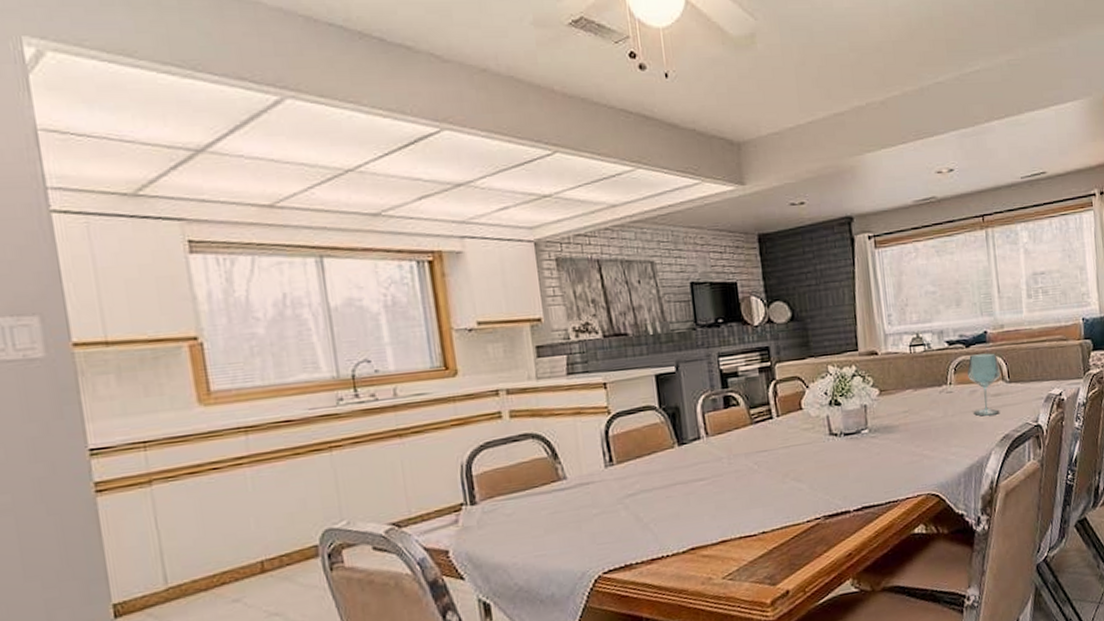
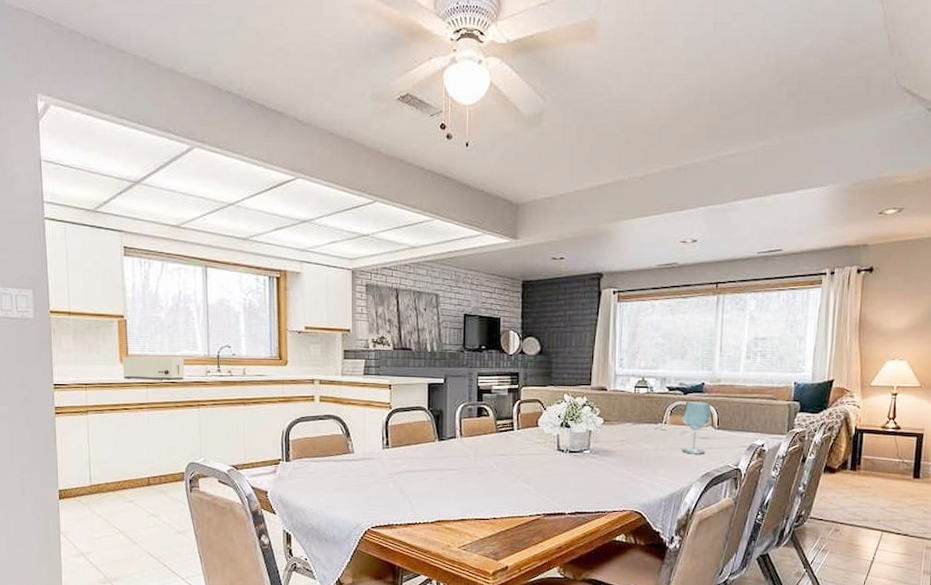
toaster: none [201,385,305,426] -> present [122,356,185,381]

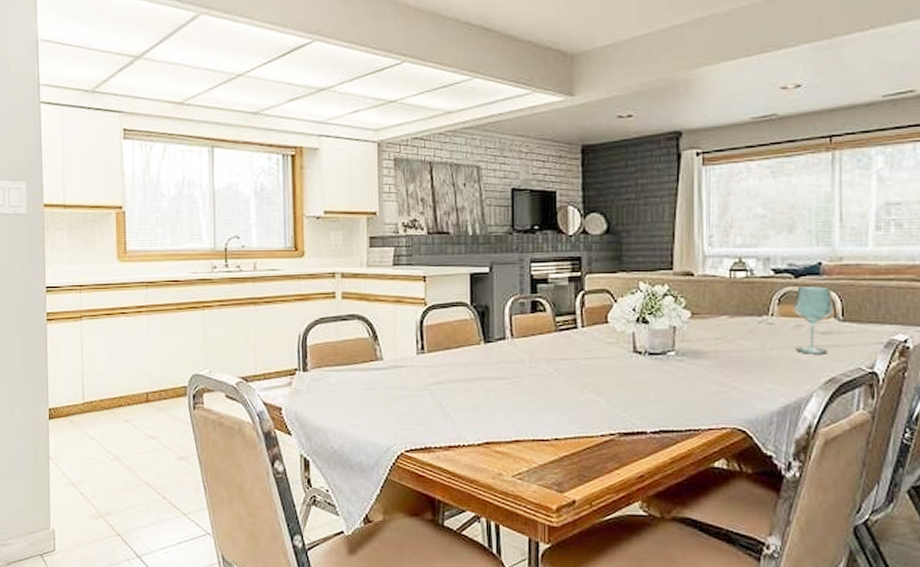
toaster: present [122,356,185,381] -> none [120,252,189,279]

